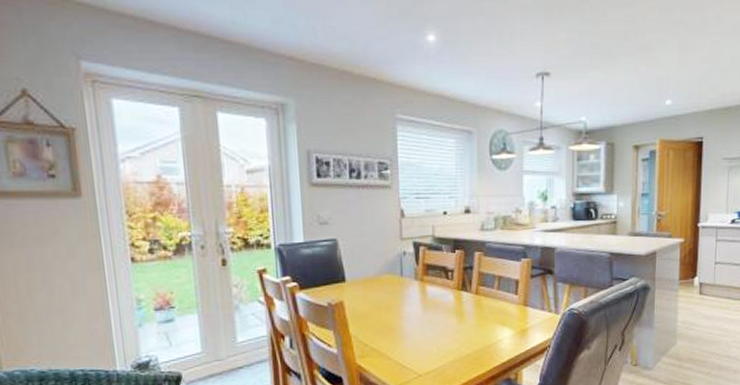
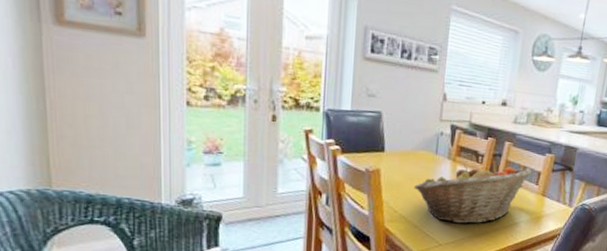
fruit basket: none [383,278,509,350] -> present [414,165,533,224]

